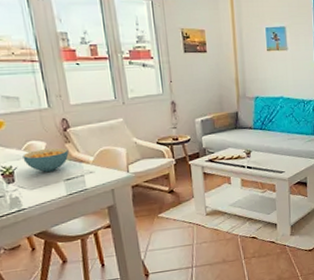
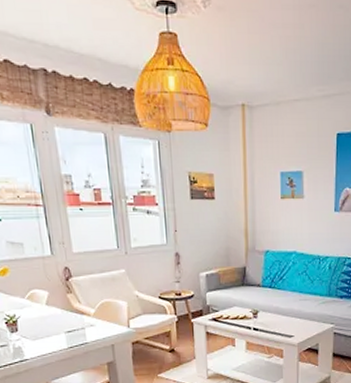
cereal bowl: present [23,147,69,172] -> none [26,297,70,322]

